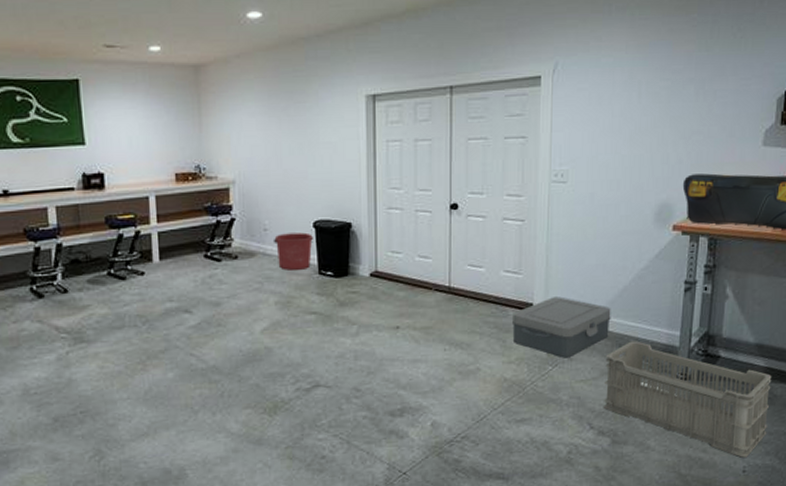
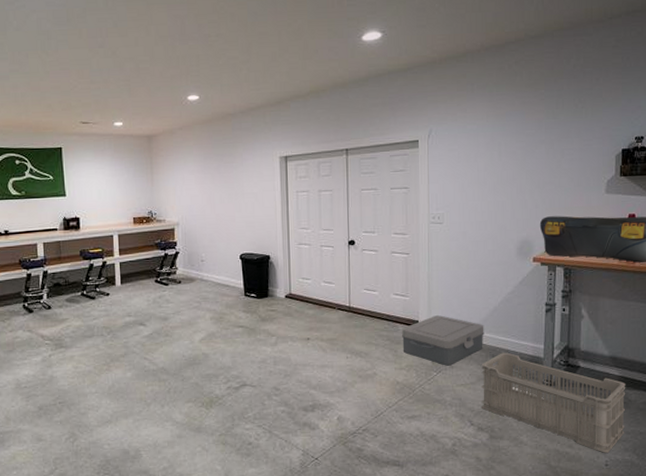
bucket: present [273,232,313,272] -> none [208,263,240,294]

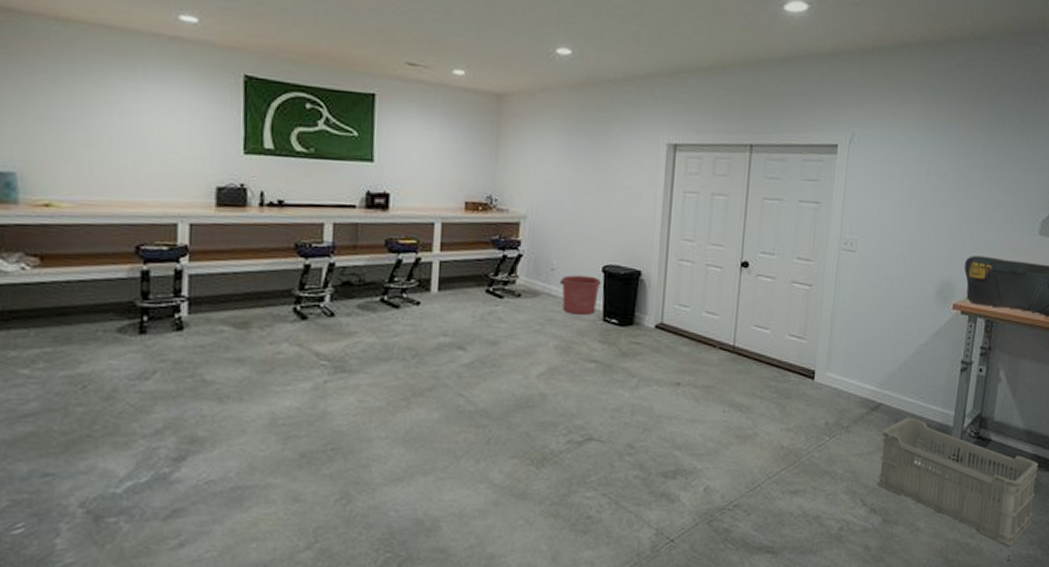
bucket: none [208,263,240,294] -> present [559,275,601,316]
storage container: present [402,315,484,366] -> none [792,366,890,430]

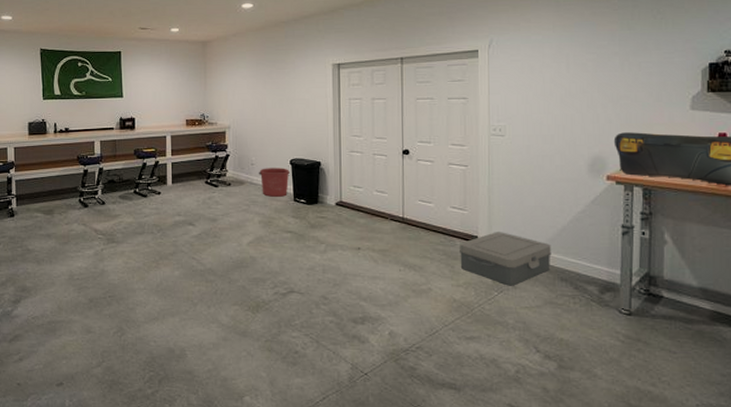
storage container: none [792,366,890,430] -> present [460,232,552,286]
plastic crate: present [877,417,1039,546] -> none [548,276,720,396]

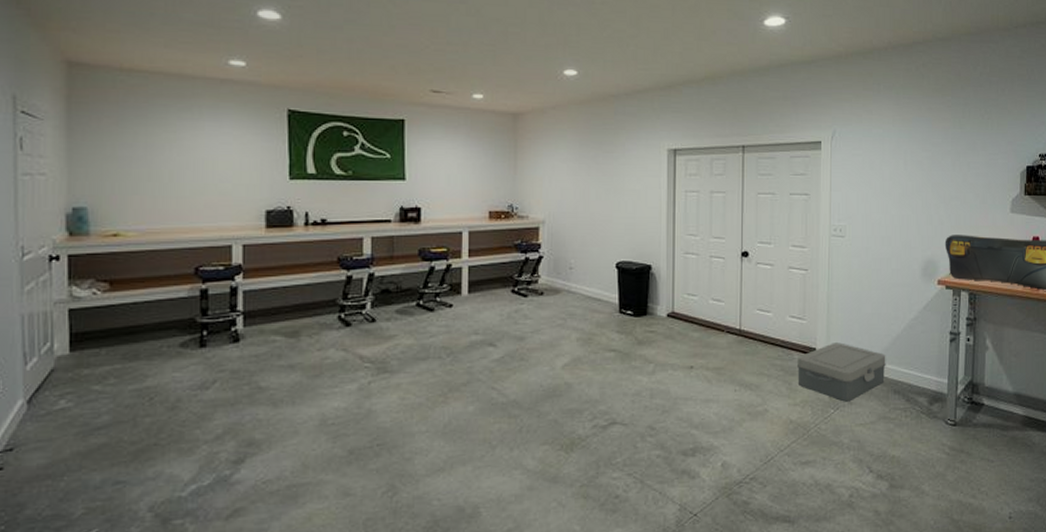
bucket: present [258,168,290,198] -> none [577,272,615,309]

